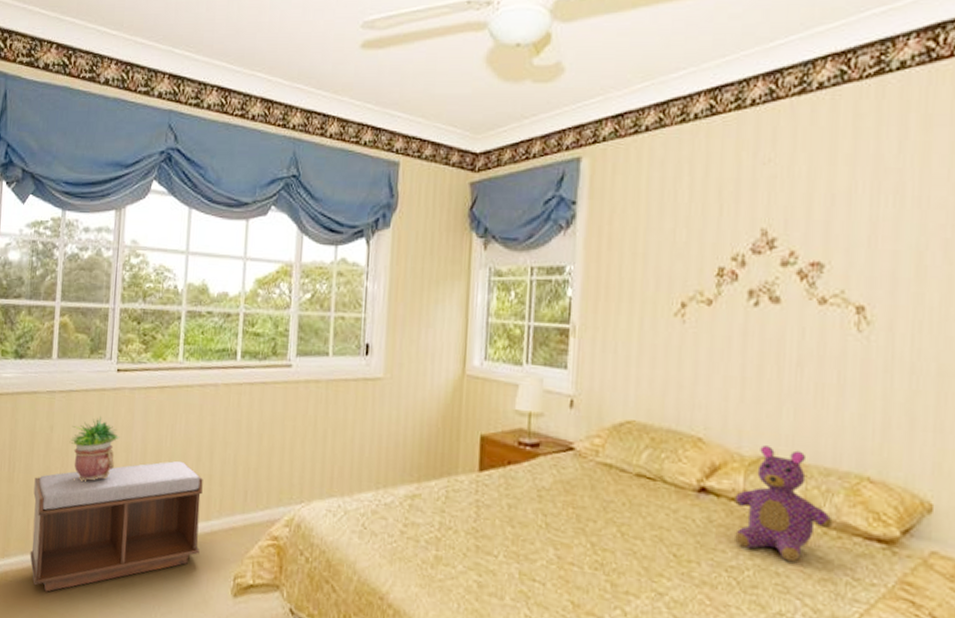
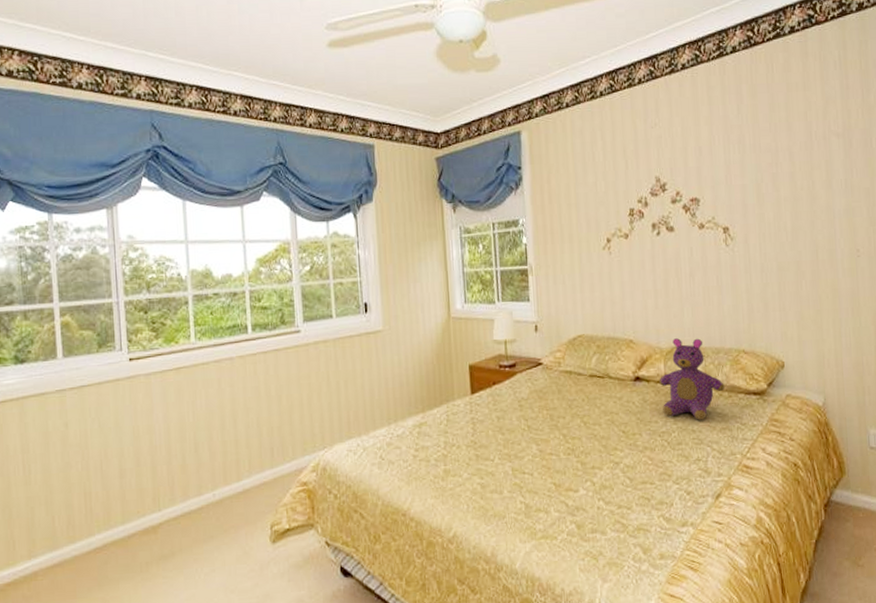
bench: present [30,460,203,592] -> none [54,432,235,581]
potted plant: present [69,416,120,482] -> none [87,405,141,470]

